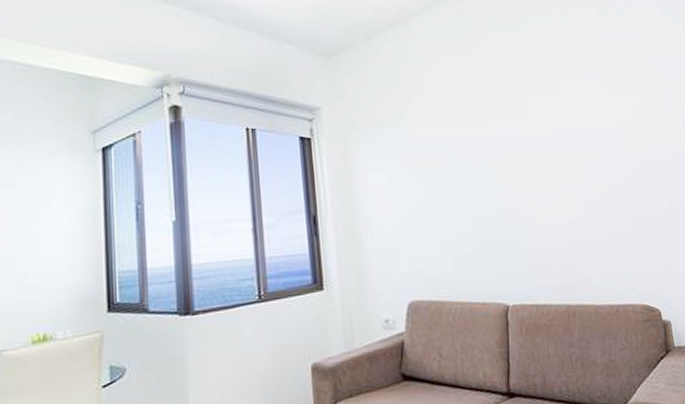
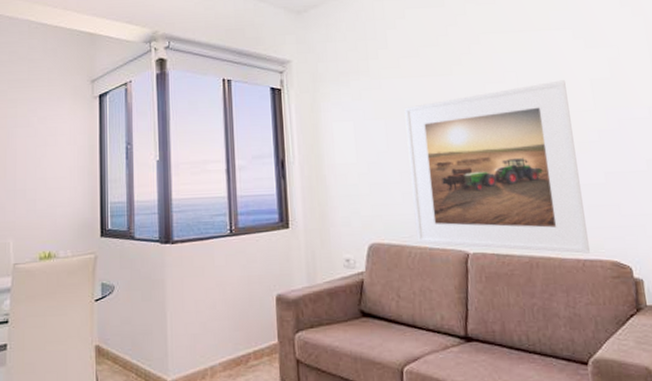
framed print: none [440,125,622,300] -> present [404,80,590,254]

